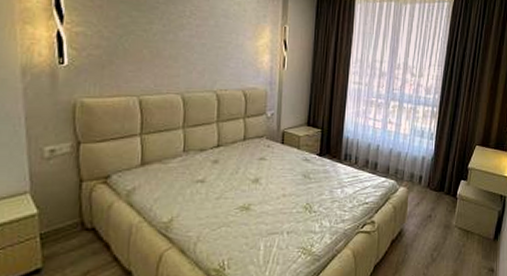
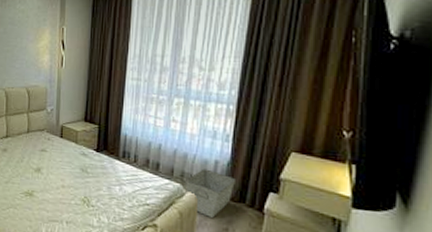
storage bin: none [399,165,438,207] -> present [185,169,237,218]

